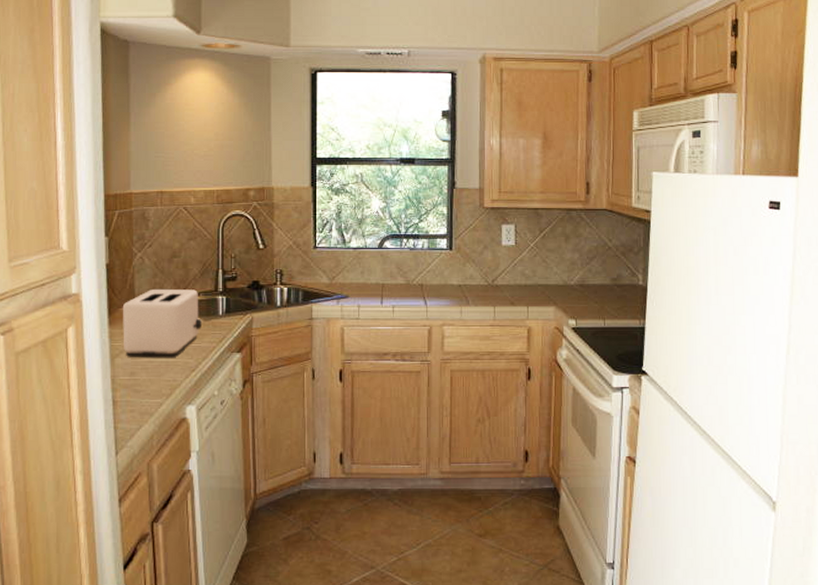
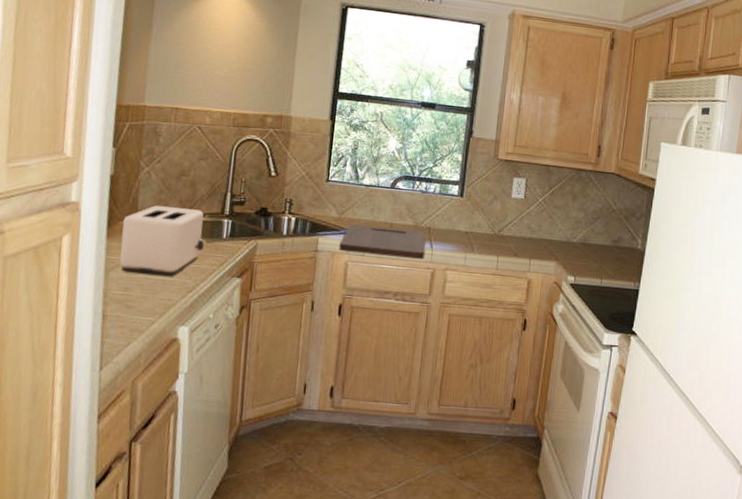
cutting board: none [333,288,420,318] -> present [339,224,426,260]

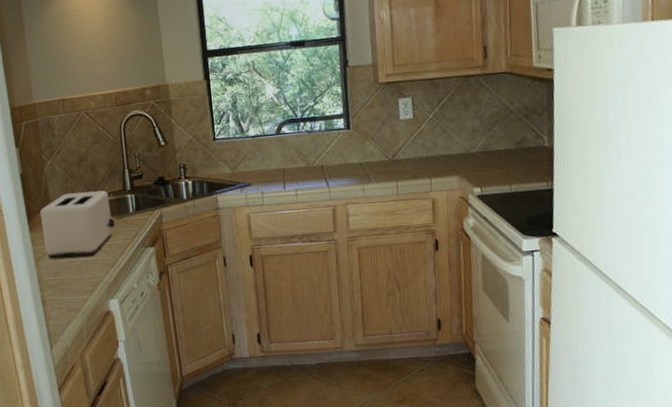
cutting board: present [339,224,426,260] -> none [238,171,323,205]

